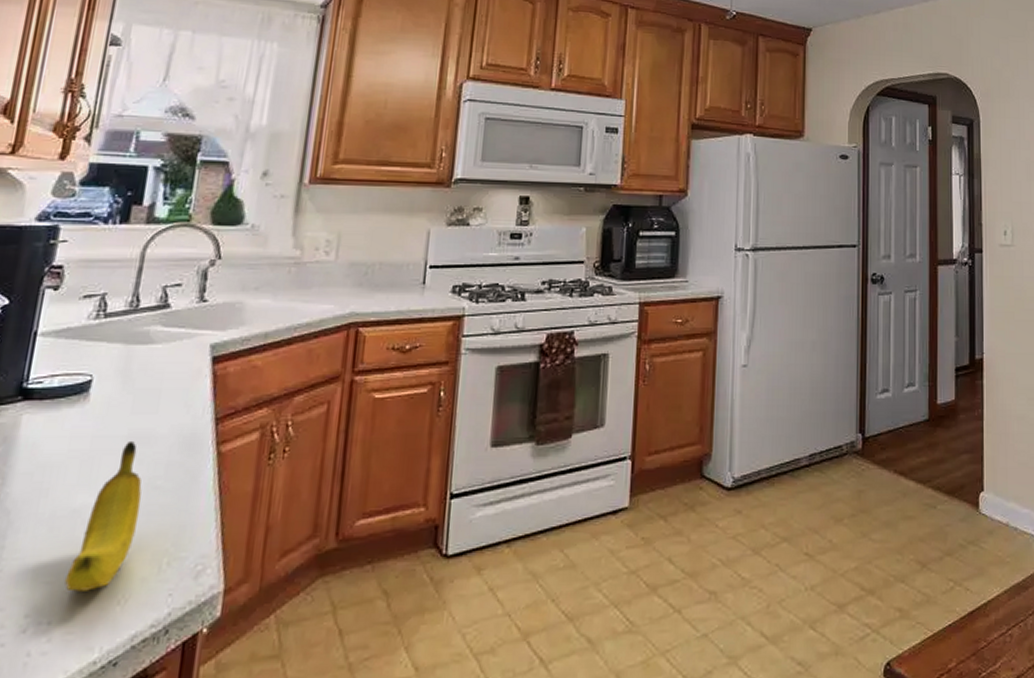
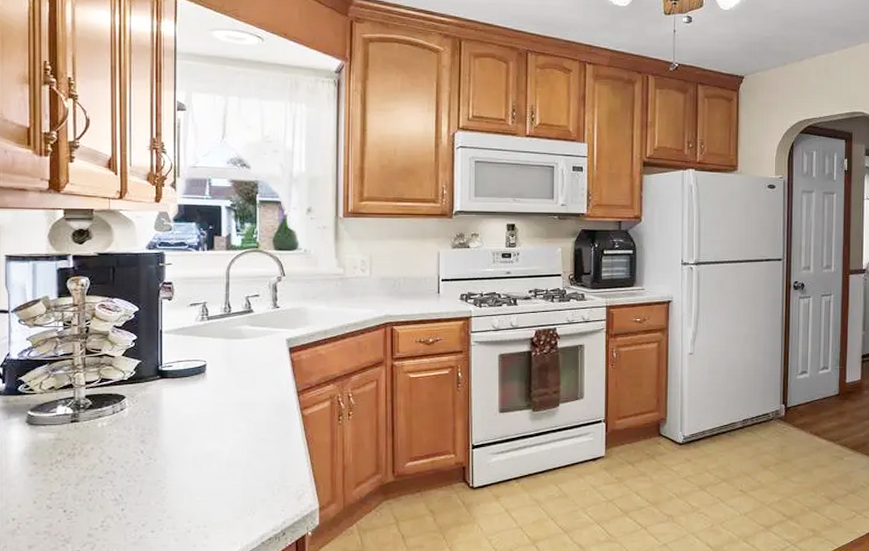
fruit: present [65,442,142,592] -> none [211,407,254,507]

